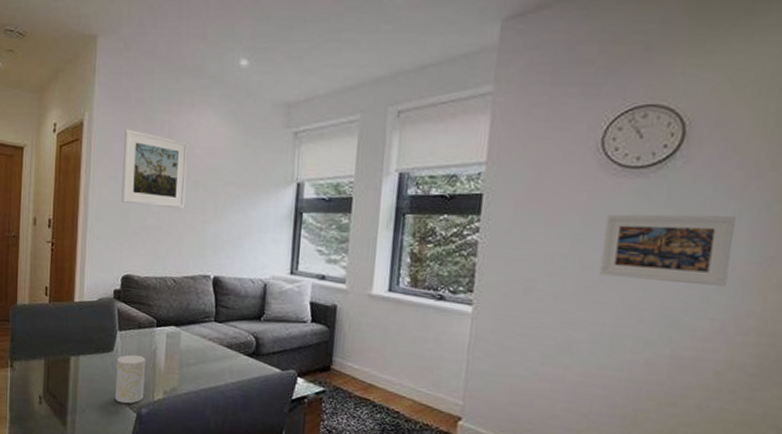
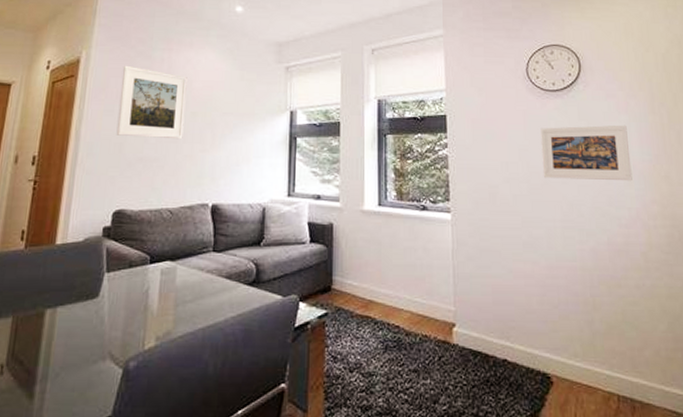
cup: present [115,354,146,404] -> none [98,298,136,359]

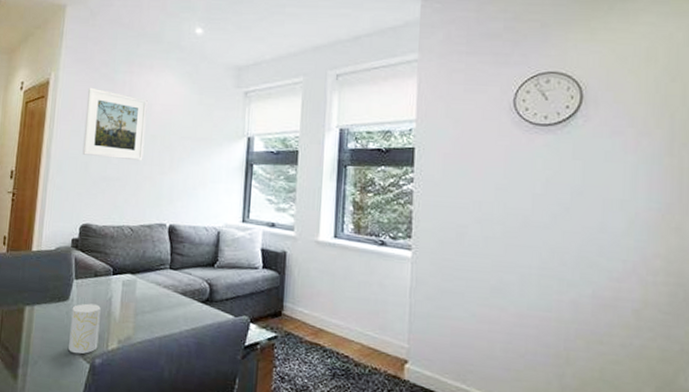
cup: none [98,298,136,359] -> present [69,303,101,354]
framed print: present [540,125,632,181] -> none [521,166,634,231]

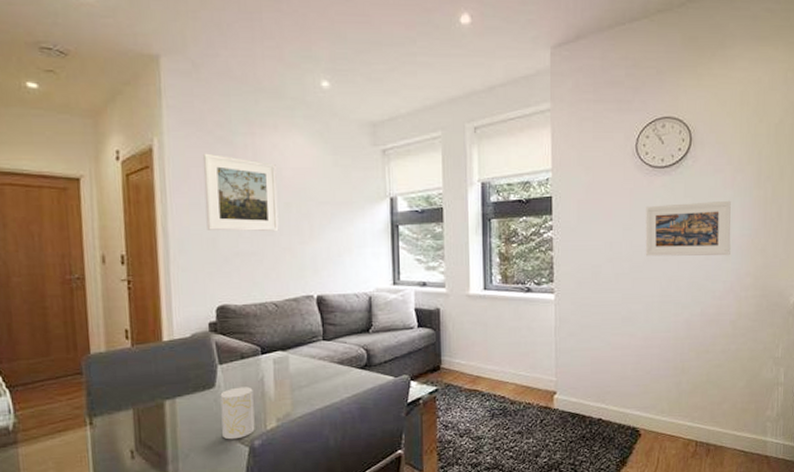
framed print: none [521,166,634,231] -> present [645,200,731,256]

